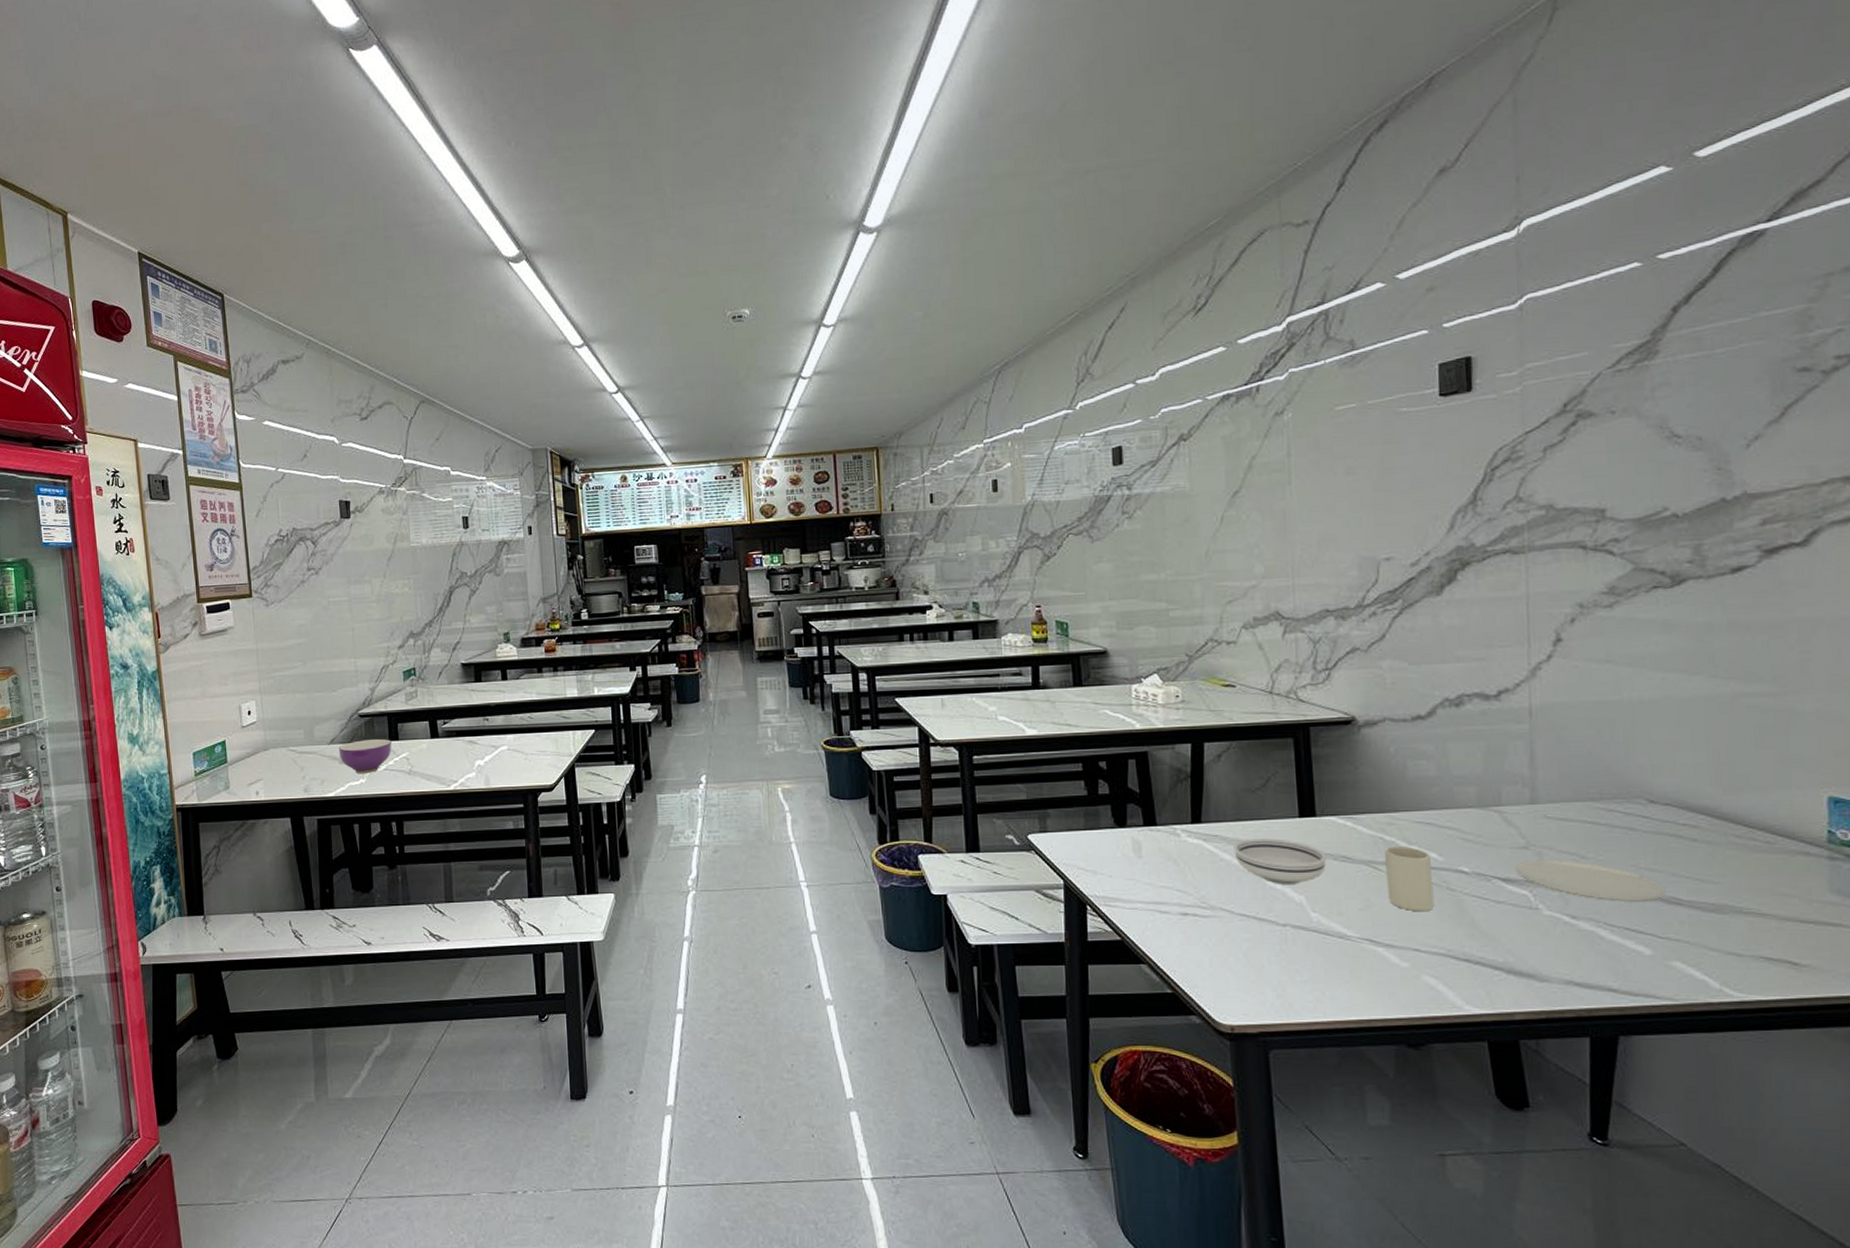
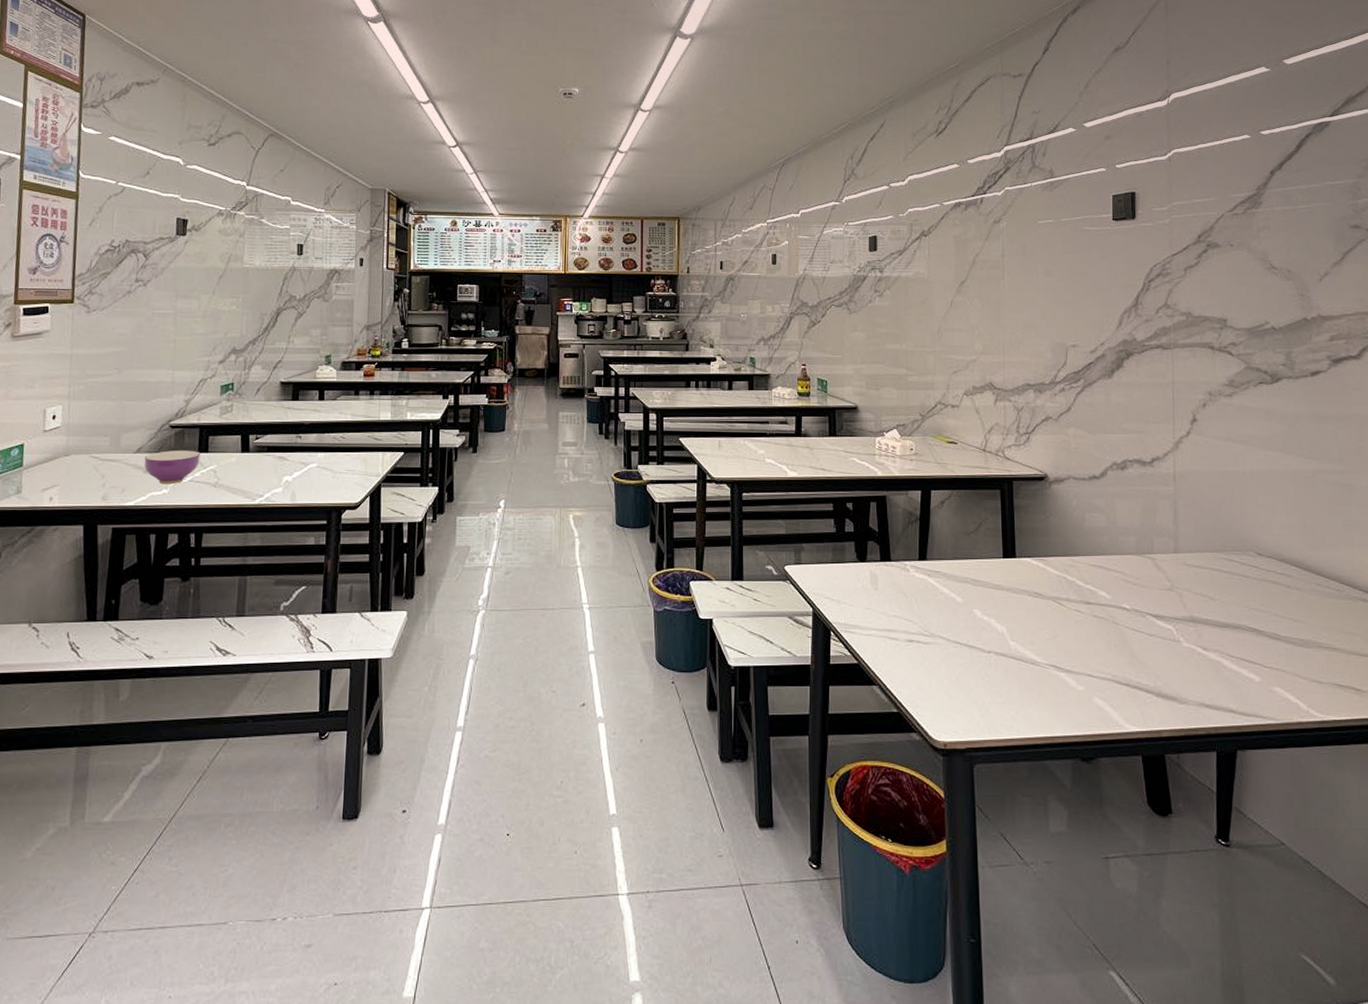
bowl: present [1234,838,1326,884] -> none [951,575,1023,616]
cup: present [1385,846,1435,912] -> none [1067,585,1104,642]
plate: present [1515,859,1666,902] -> none [1163,599,1270,637]

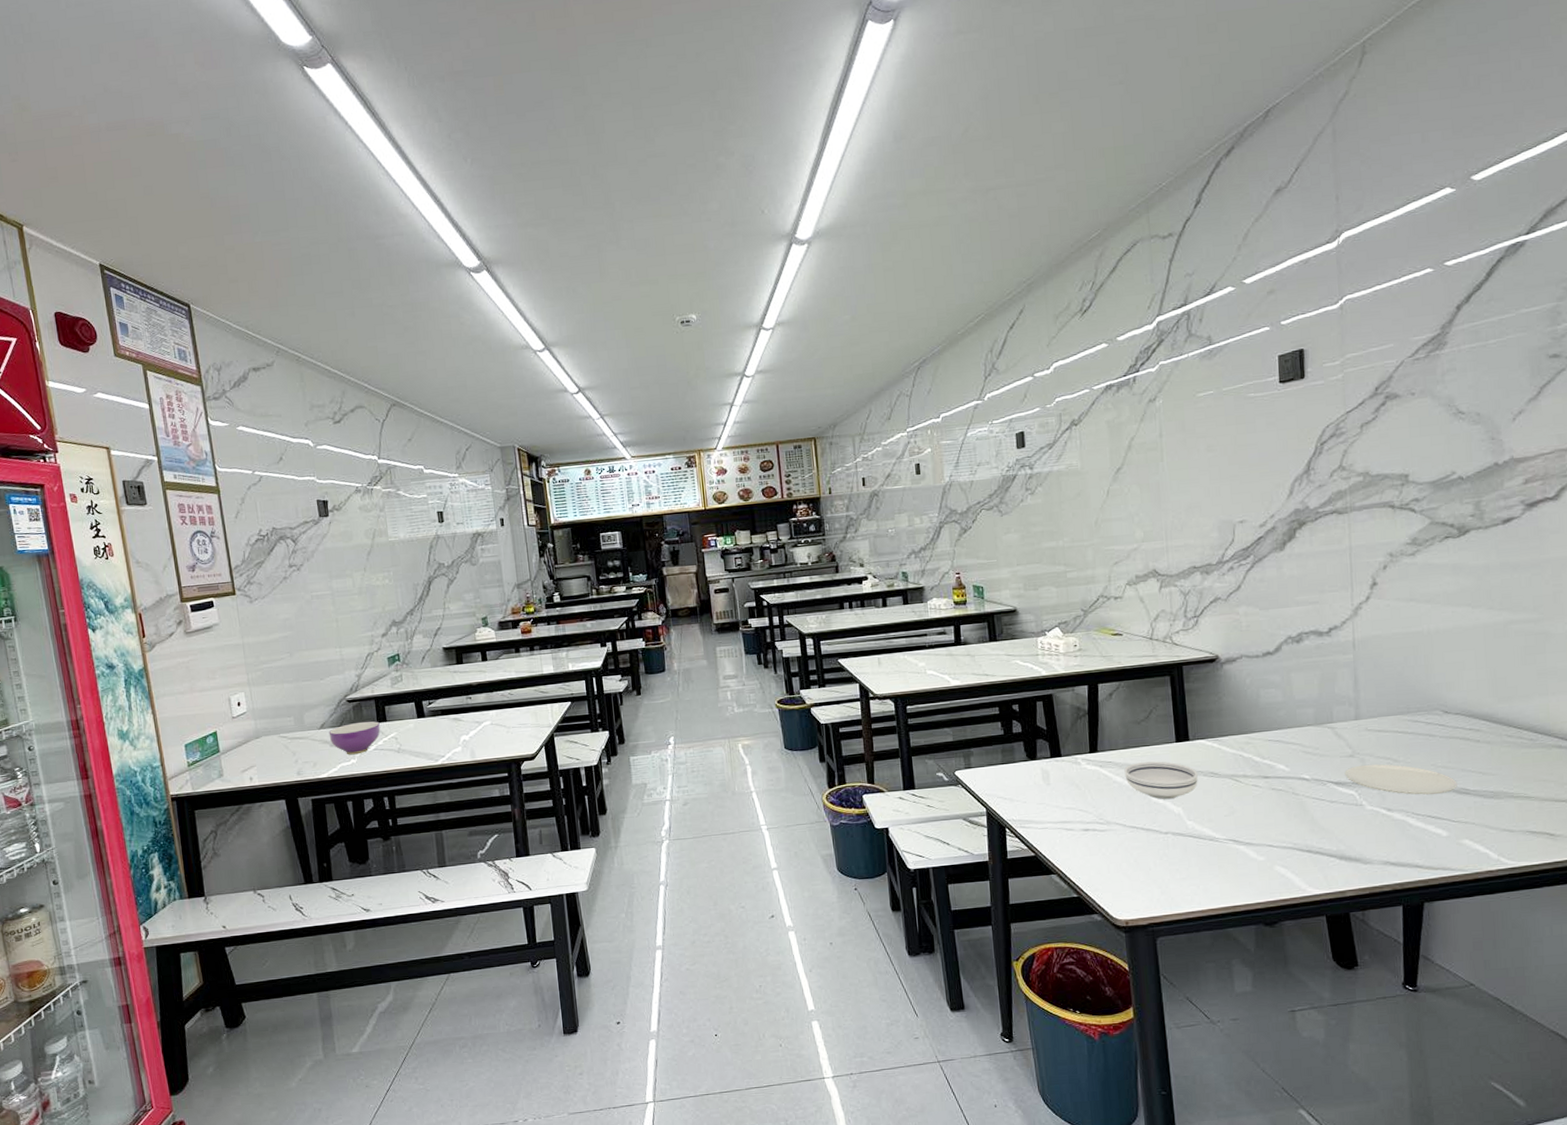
bowl: none [951,575,1023,616] -> present [1124,761,1198,799]
plate: none [1163,599,1270,637] -> present [1344,764,1458,795]

